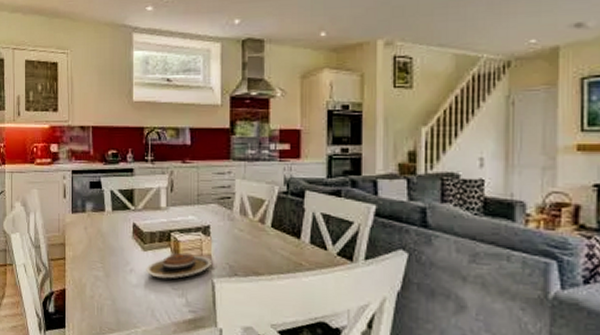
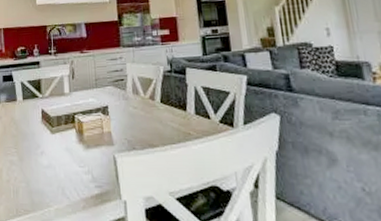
plate: present [146,252,211,279] -> none [55,132,112,158]

